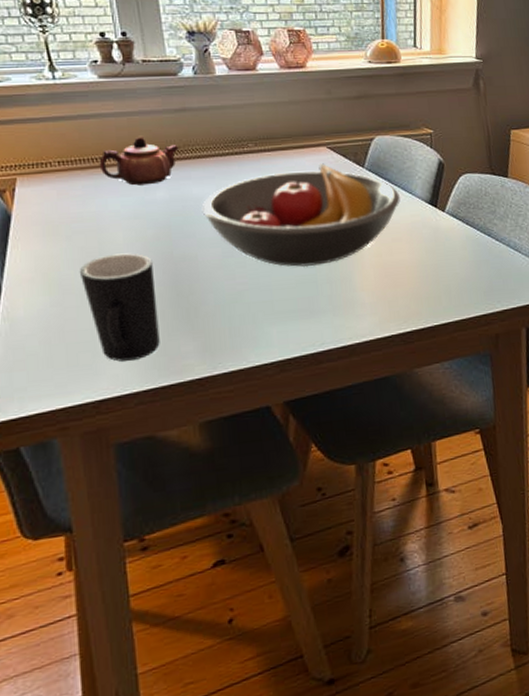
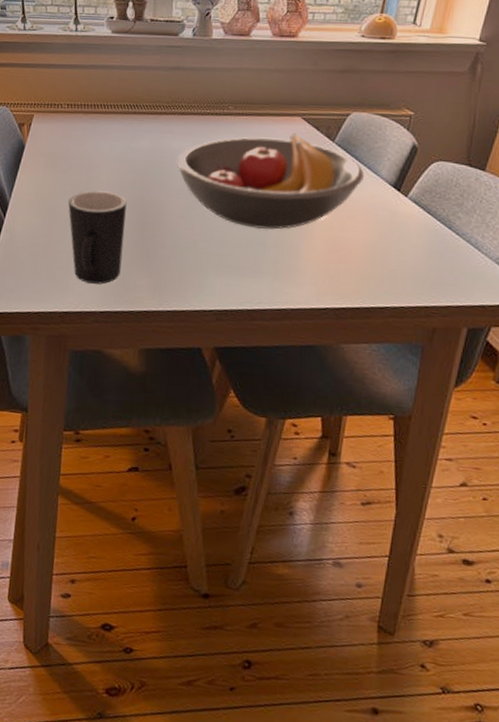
teapot: present [99,135,179,186] -> none [99,88,167,134]

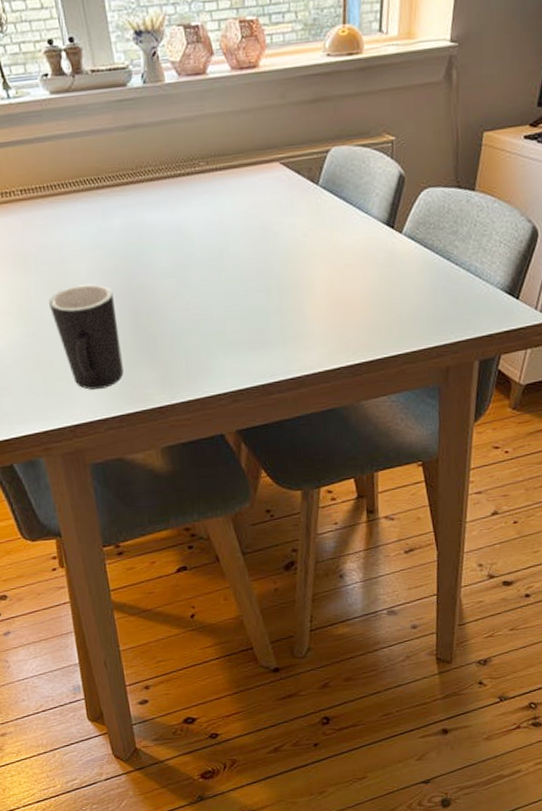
fruit bowl: present [176,133,364,230] -> none [156,181,355,297]

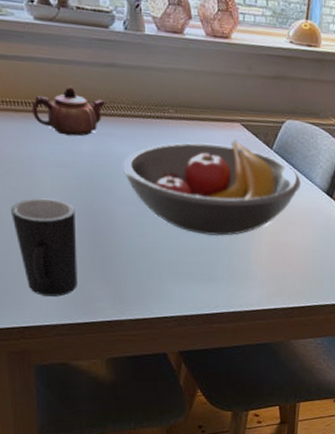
teapot: none [57,158,132,213] -> present [31,85,105,137]
fruit bowl: none [156,181,355,297] -> present [122,139,301,236]

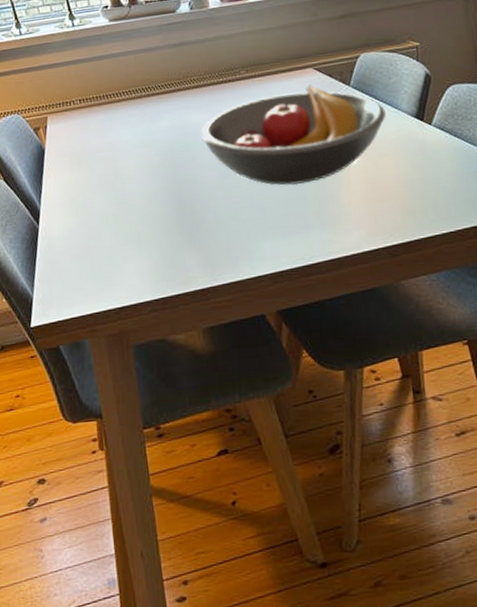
mug: present [10,198,78,297] -> none [99,178,168,274]
teapot: present [31,85,105,137] -> none [112,71,179,117]

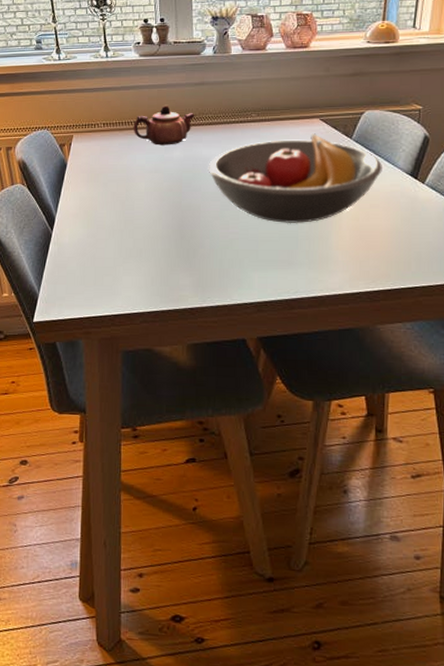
teapot: none [112,71,179,117] -> present [133,104,195,145]

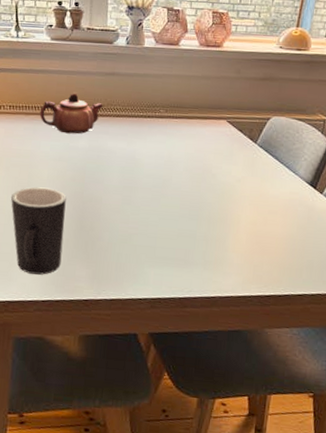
mug: none [110,200,165,286] -> present [10,187,67,275]
fruit bowl: present [208,133,382,224] -> none [112,135,284,224]

